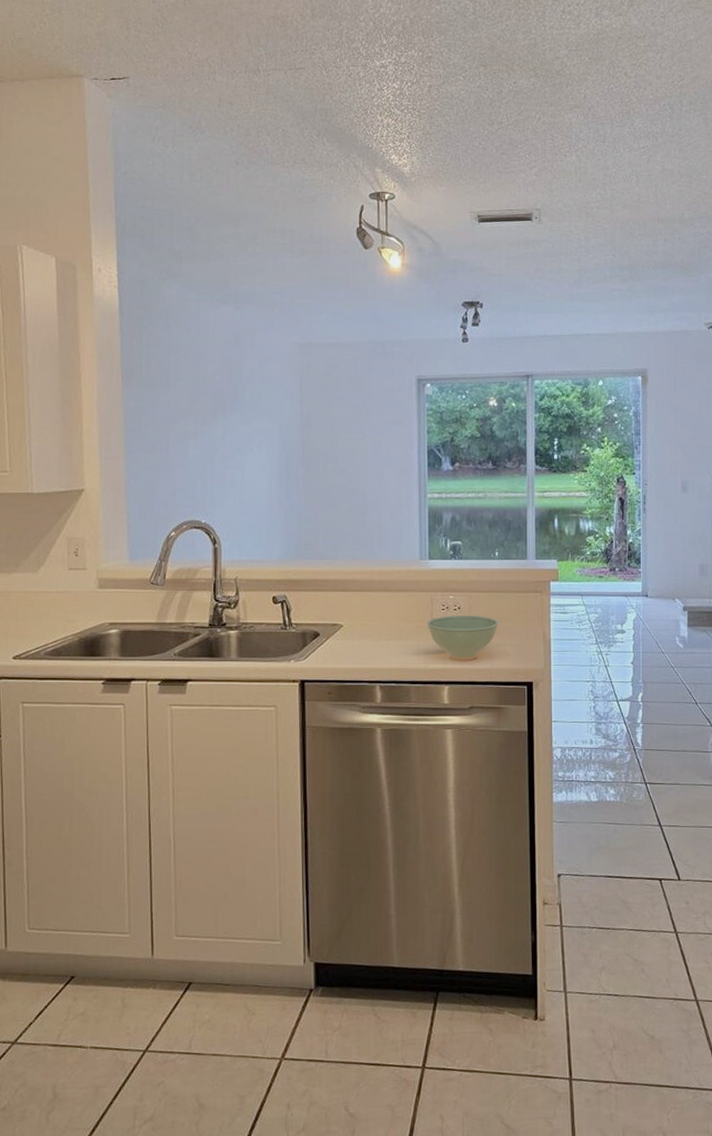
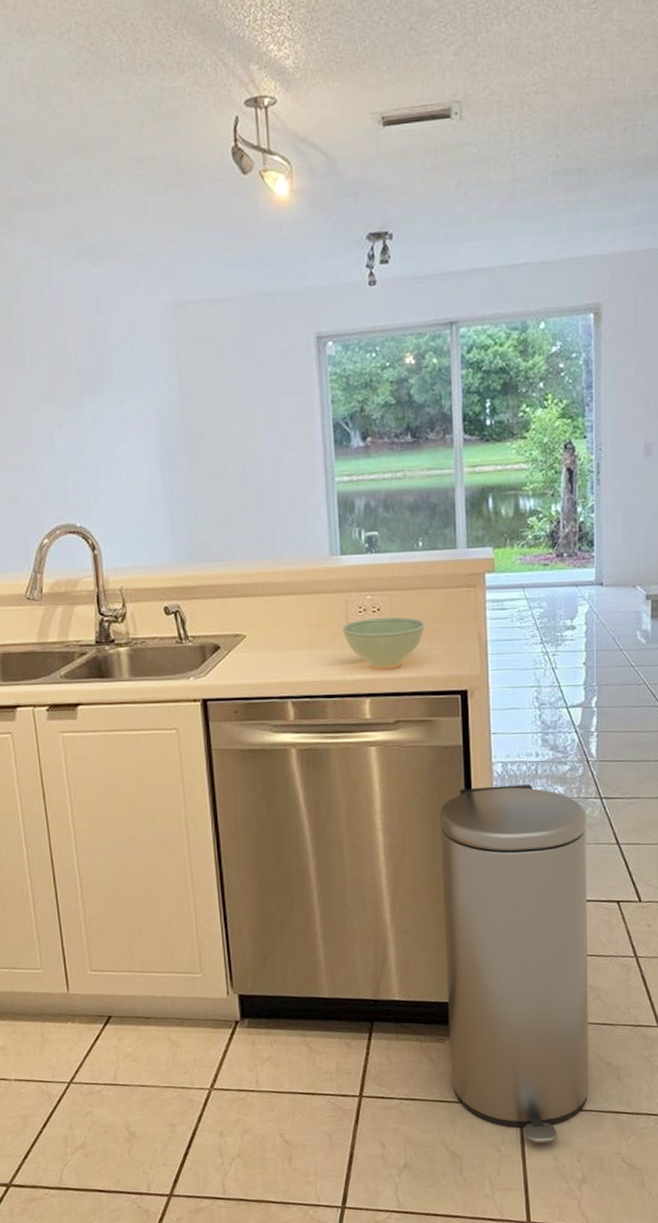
pedal bin: none [505,768,634,1117] -> present [439,784,589,1144]

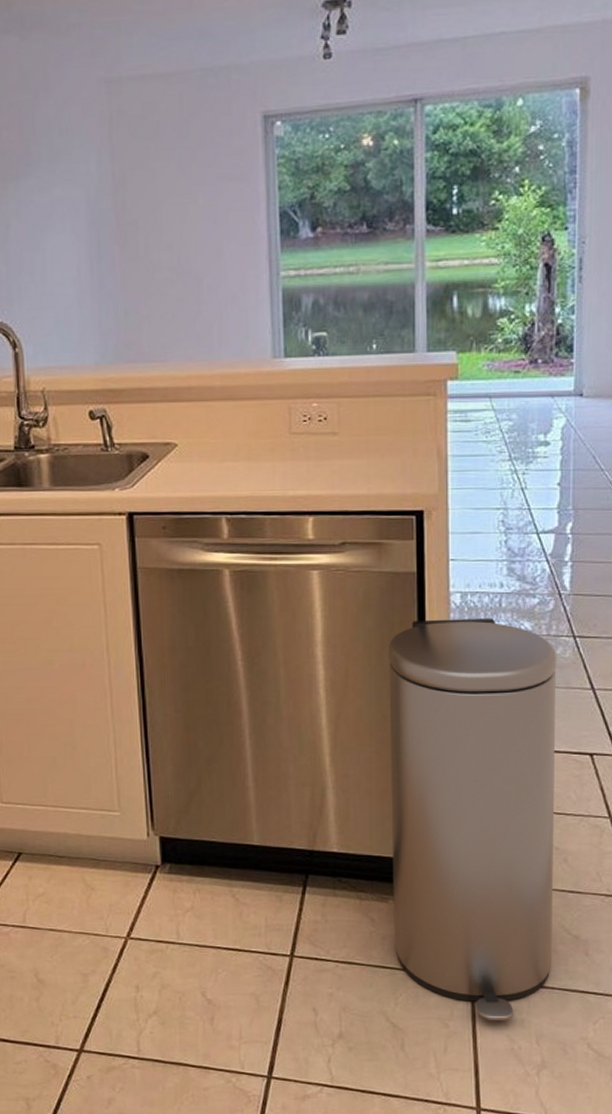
bowl: present [342,617,425,670] -> none [284,427,377,486]

